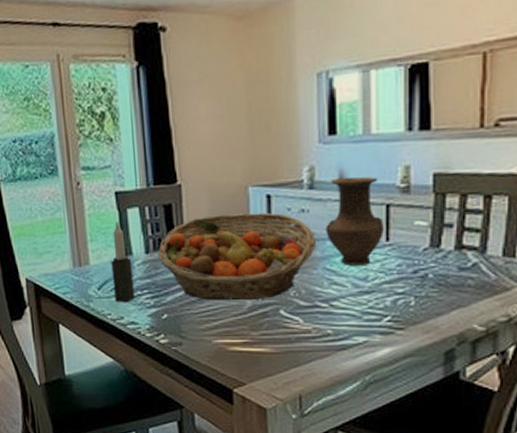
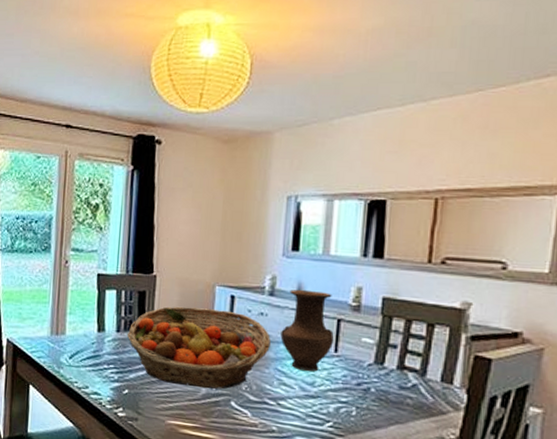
candle: present [111,221,135,302] -> none [83,300,104,374]

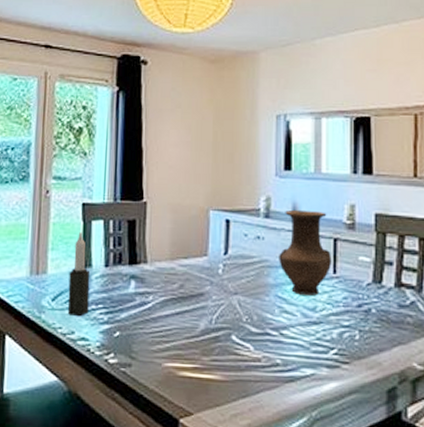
candle: none [83,300,104,374] -> present [67,232,91,316]
fruit basket: present [126,306,271,389] -> none [116,234,269,324]

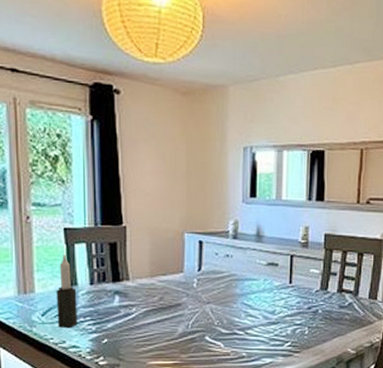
vase: present [279,209,331,296] -> none [245,231,288,302]

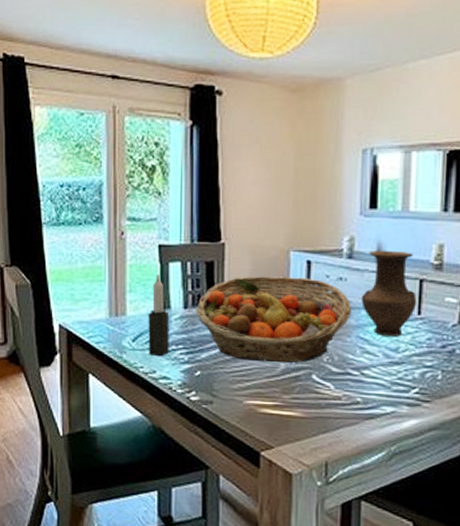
fruit basket: none [101,255,236,328] -> present [195,276,351,364]
vase: none [245,231,288,302] -> present [361,250,416,337]

